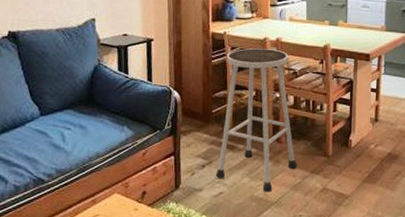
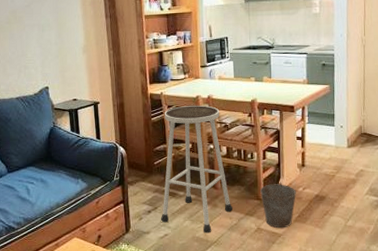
bucket: none [328,124,367,189] -> present [260,170,296,229]

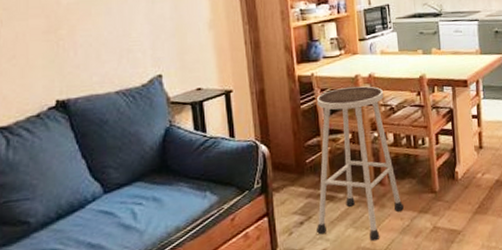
bucket: present [260,170,296,229] -> none [434,155,475,224]

